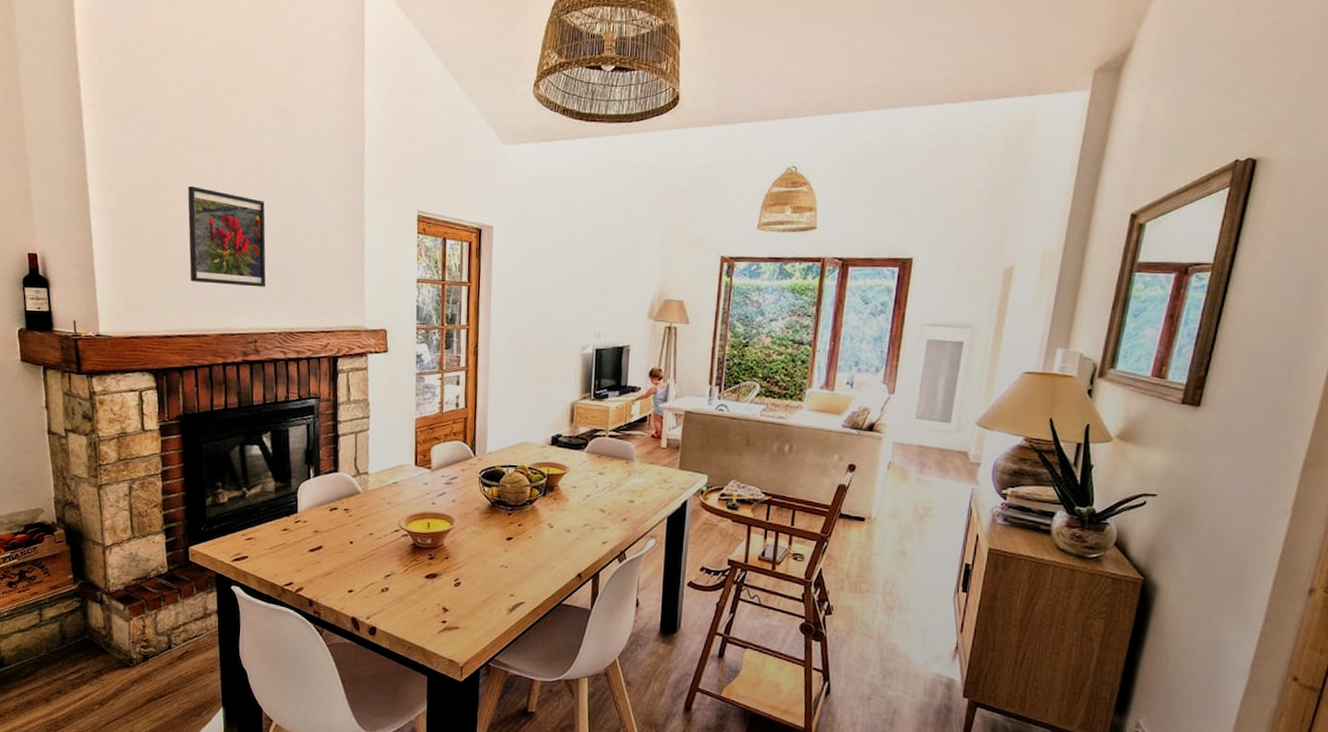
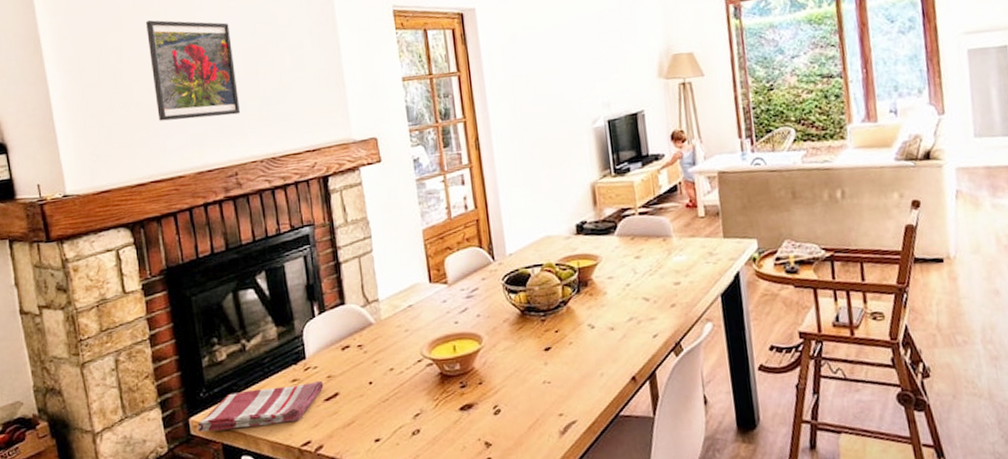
dish towel: none [195,531,310,564] -> present [197,380,324,433]

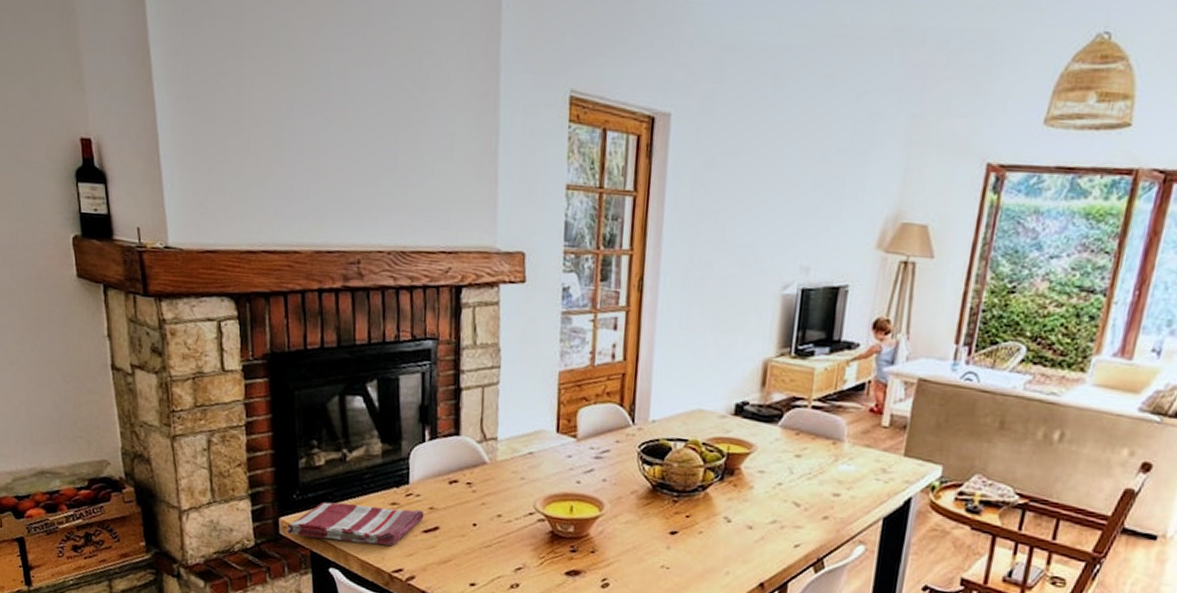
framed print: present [146,20,241,121] -> none [273,51,372,191]

